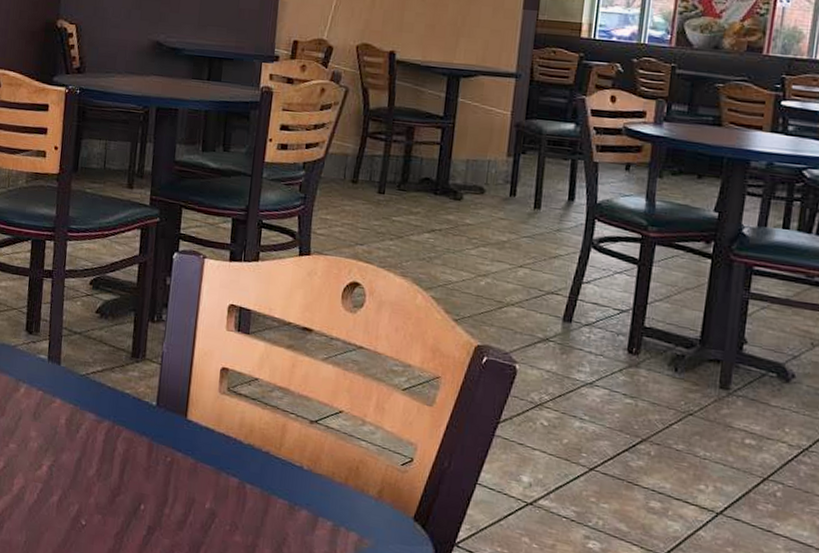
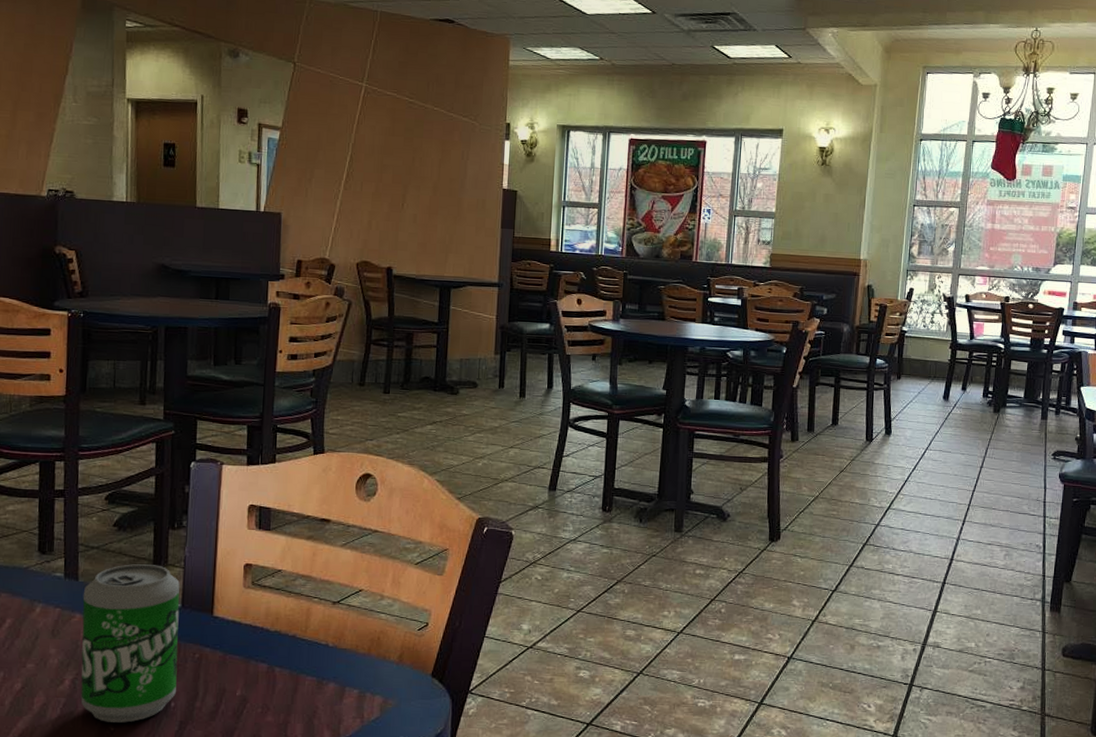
soda can: none [56,354,156,519] -> present [80,564,180,723]

